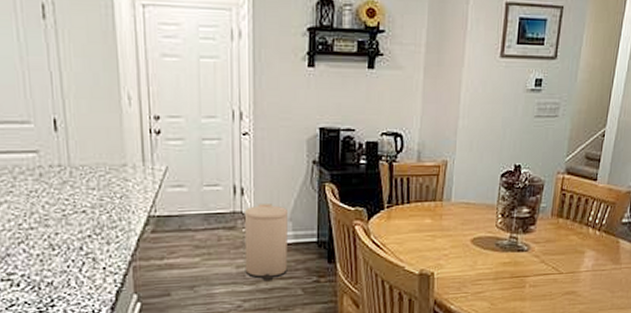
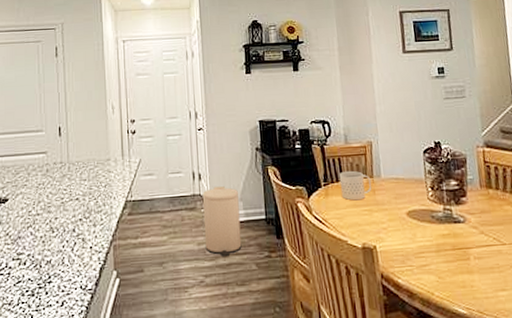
mug: none [405,192,440,225] -> present [339,170,372,201]

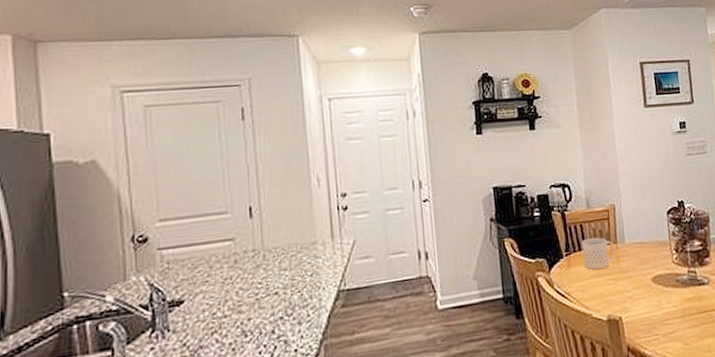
pedal bin: present [202,186,242,256] -> none [430,265,477,345]

